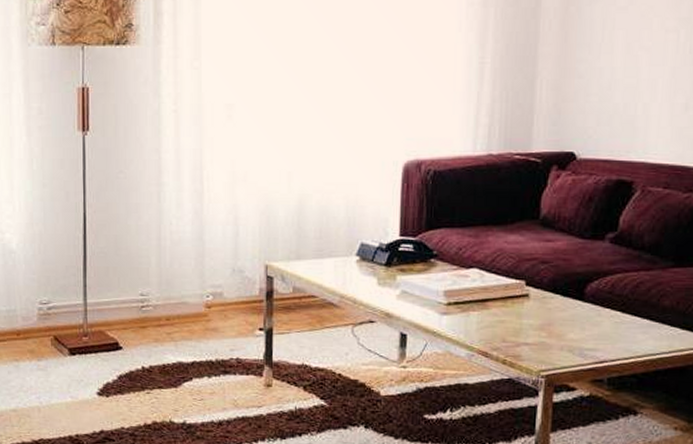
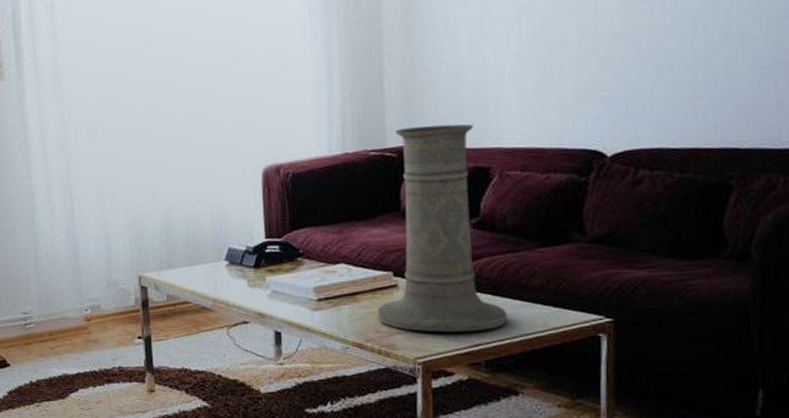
vase: none [506,134,635,348] -> present [378,124,508,333]

